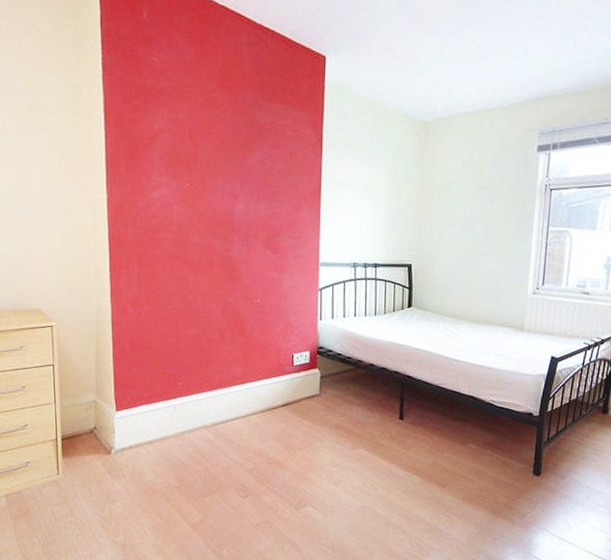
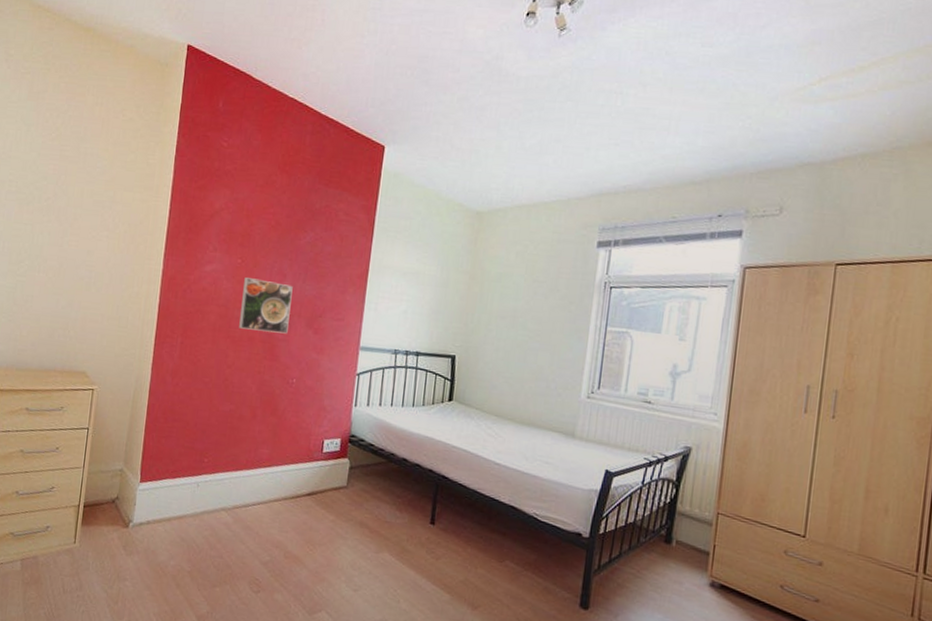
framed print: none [196,201,246,256] -> present [239,277,293,334]

